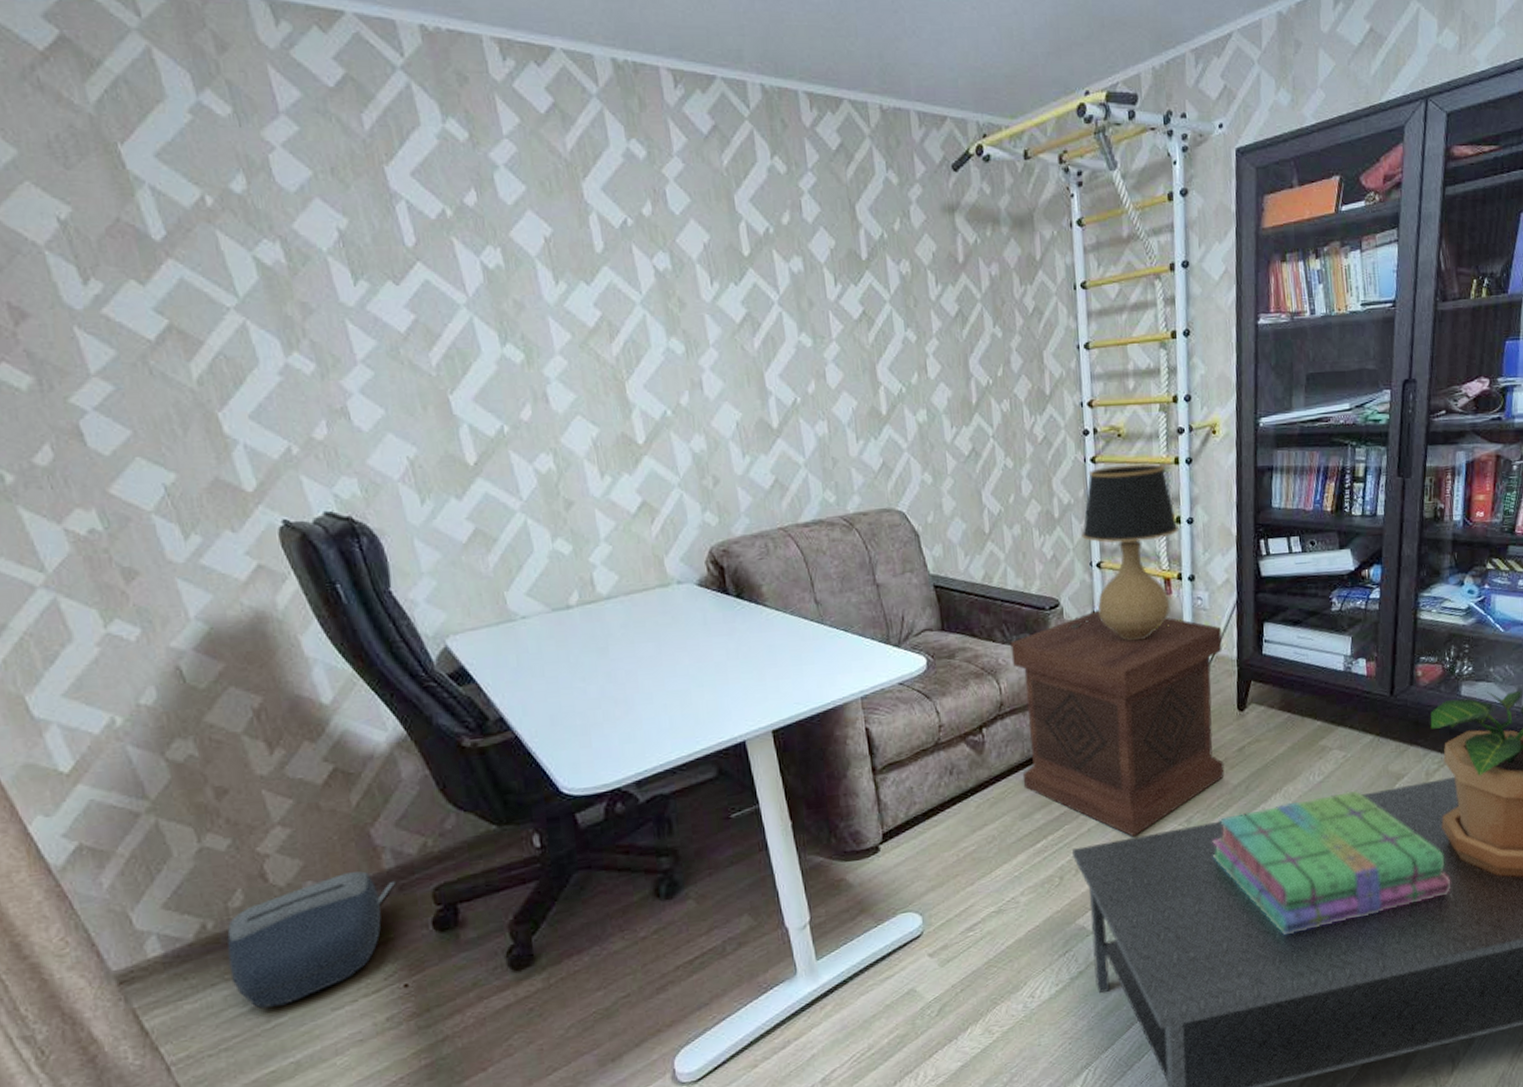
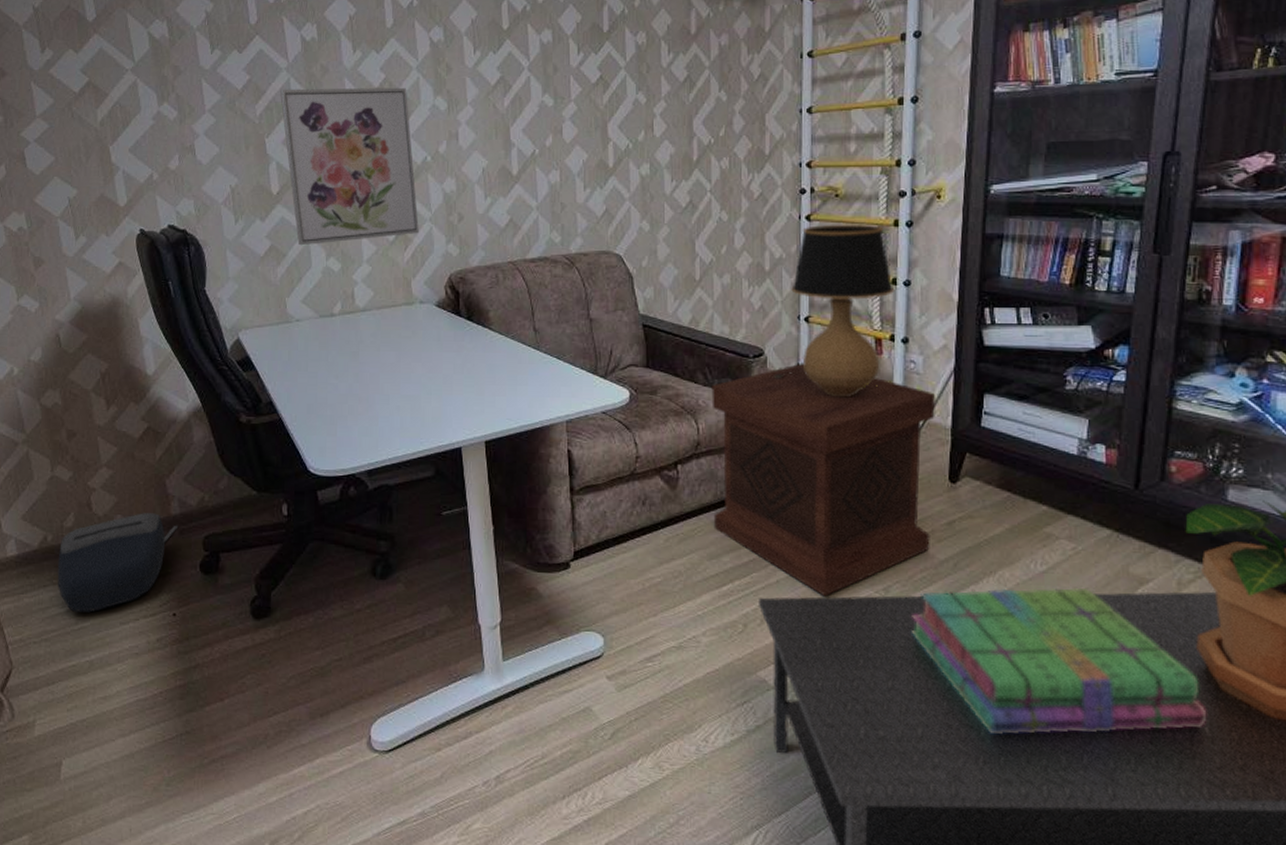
wall art: none [461,327,667,527] -> present [280,87,419,246]

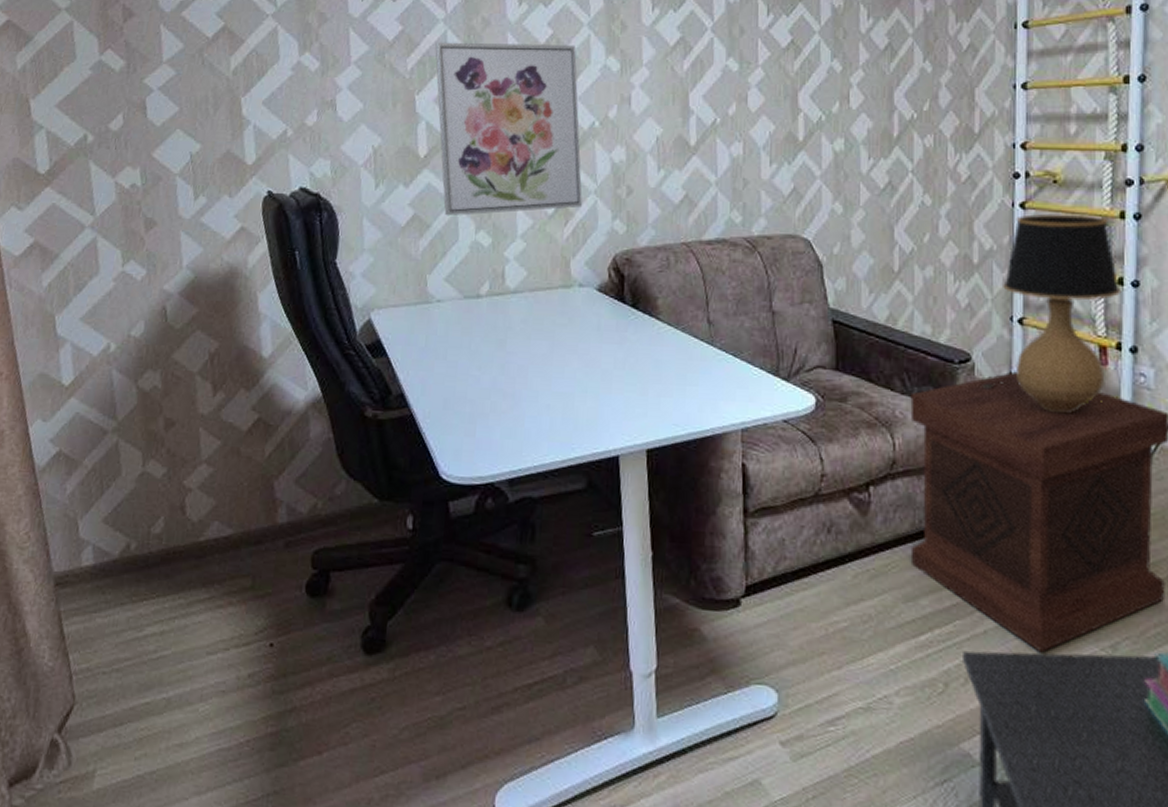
backpack: present [57,513,179,613] -> none [137,520,285,639]

